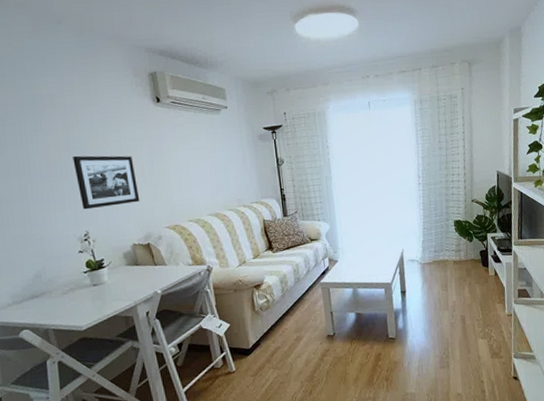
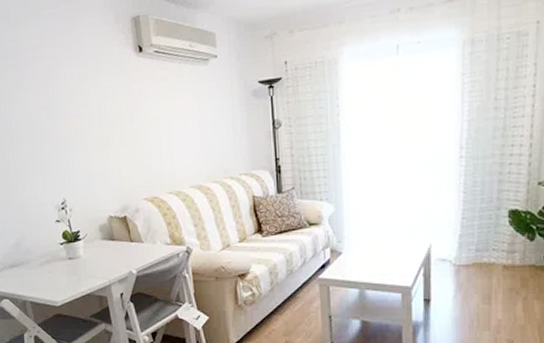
picture frame: present [73,155,140,210] -> none [52,114,118,175]

